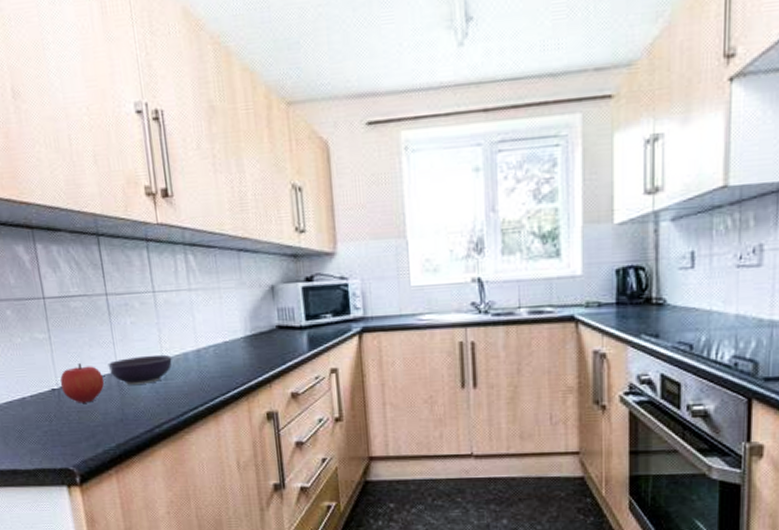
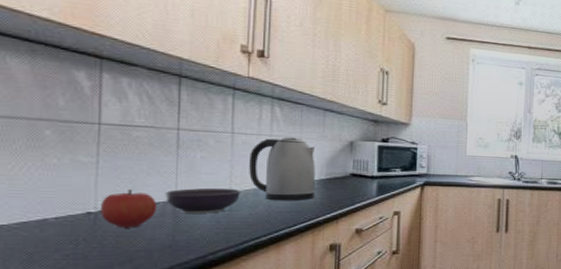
kettle: none [173,289,243,365] -> present [249,137,315,201]

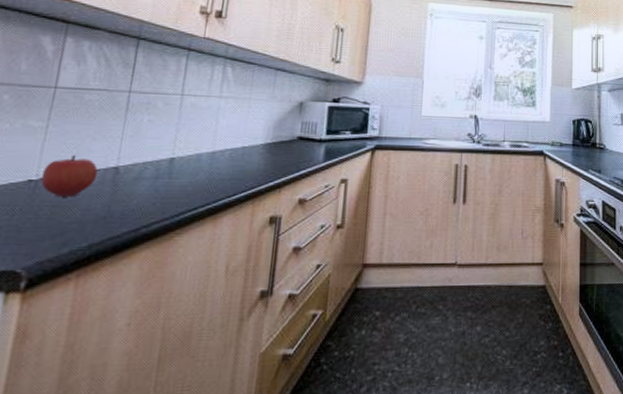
bowl: present [165,187,241,213] -> none [107,153,183,181]
kettle: present [249,137,315,201] -> none [193,98,263,168]

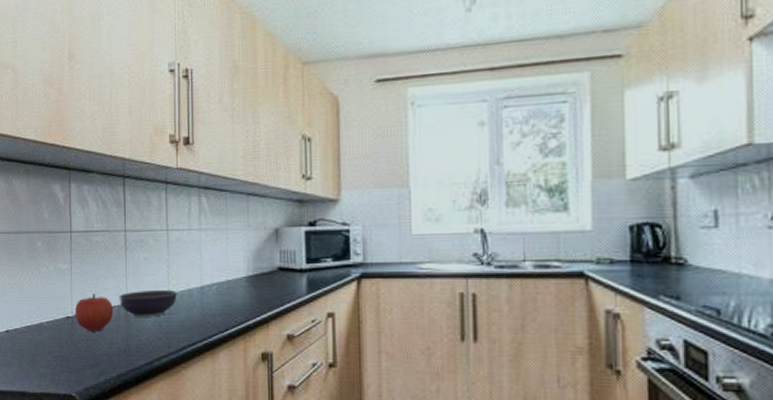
bowl: none [107,153,183,181] -> present [119,289,177,317]

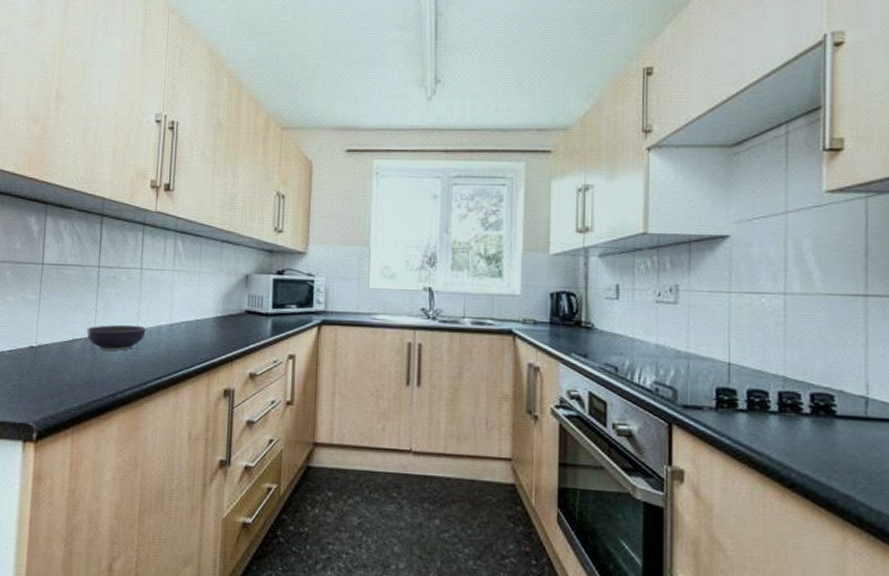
fruit: present [74,294,114,332] -> none [39,325,81,363]

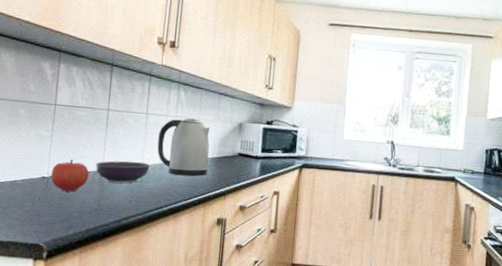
fruit: none [39,325,81,363] -> present [50,160,90,192]
kettle: none [154,271,212,340] -> present [157,118,210,176]

